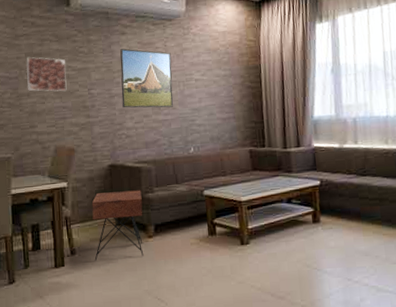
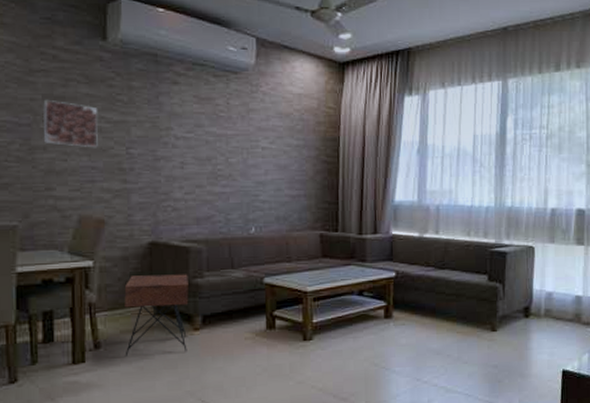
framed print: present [120,48,173,108] -> none [169,102,235,178]

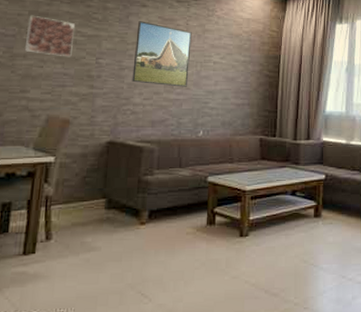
nightstand: present [124,274,189,357] -> none [73,171,140,248]
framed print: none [169,102,235,178] -> present [132,21,192,87]

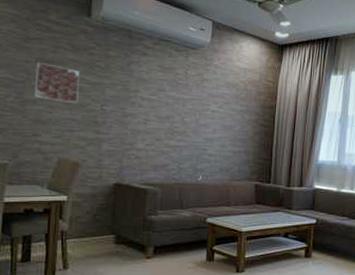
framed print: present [132,21,192,87] -> none [135,69,191,134]

